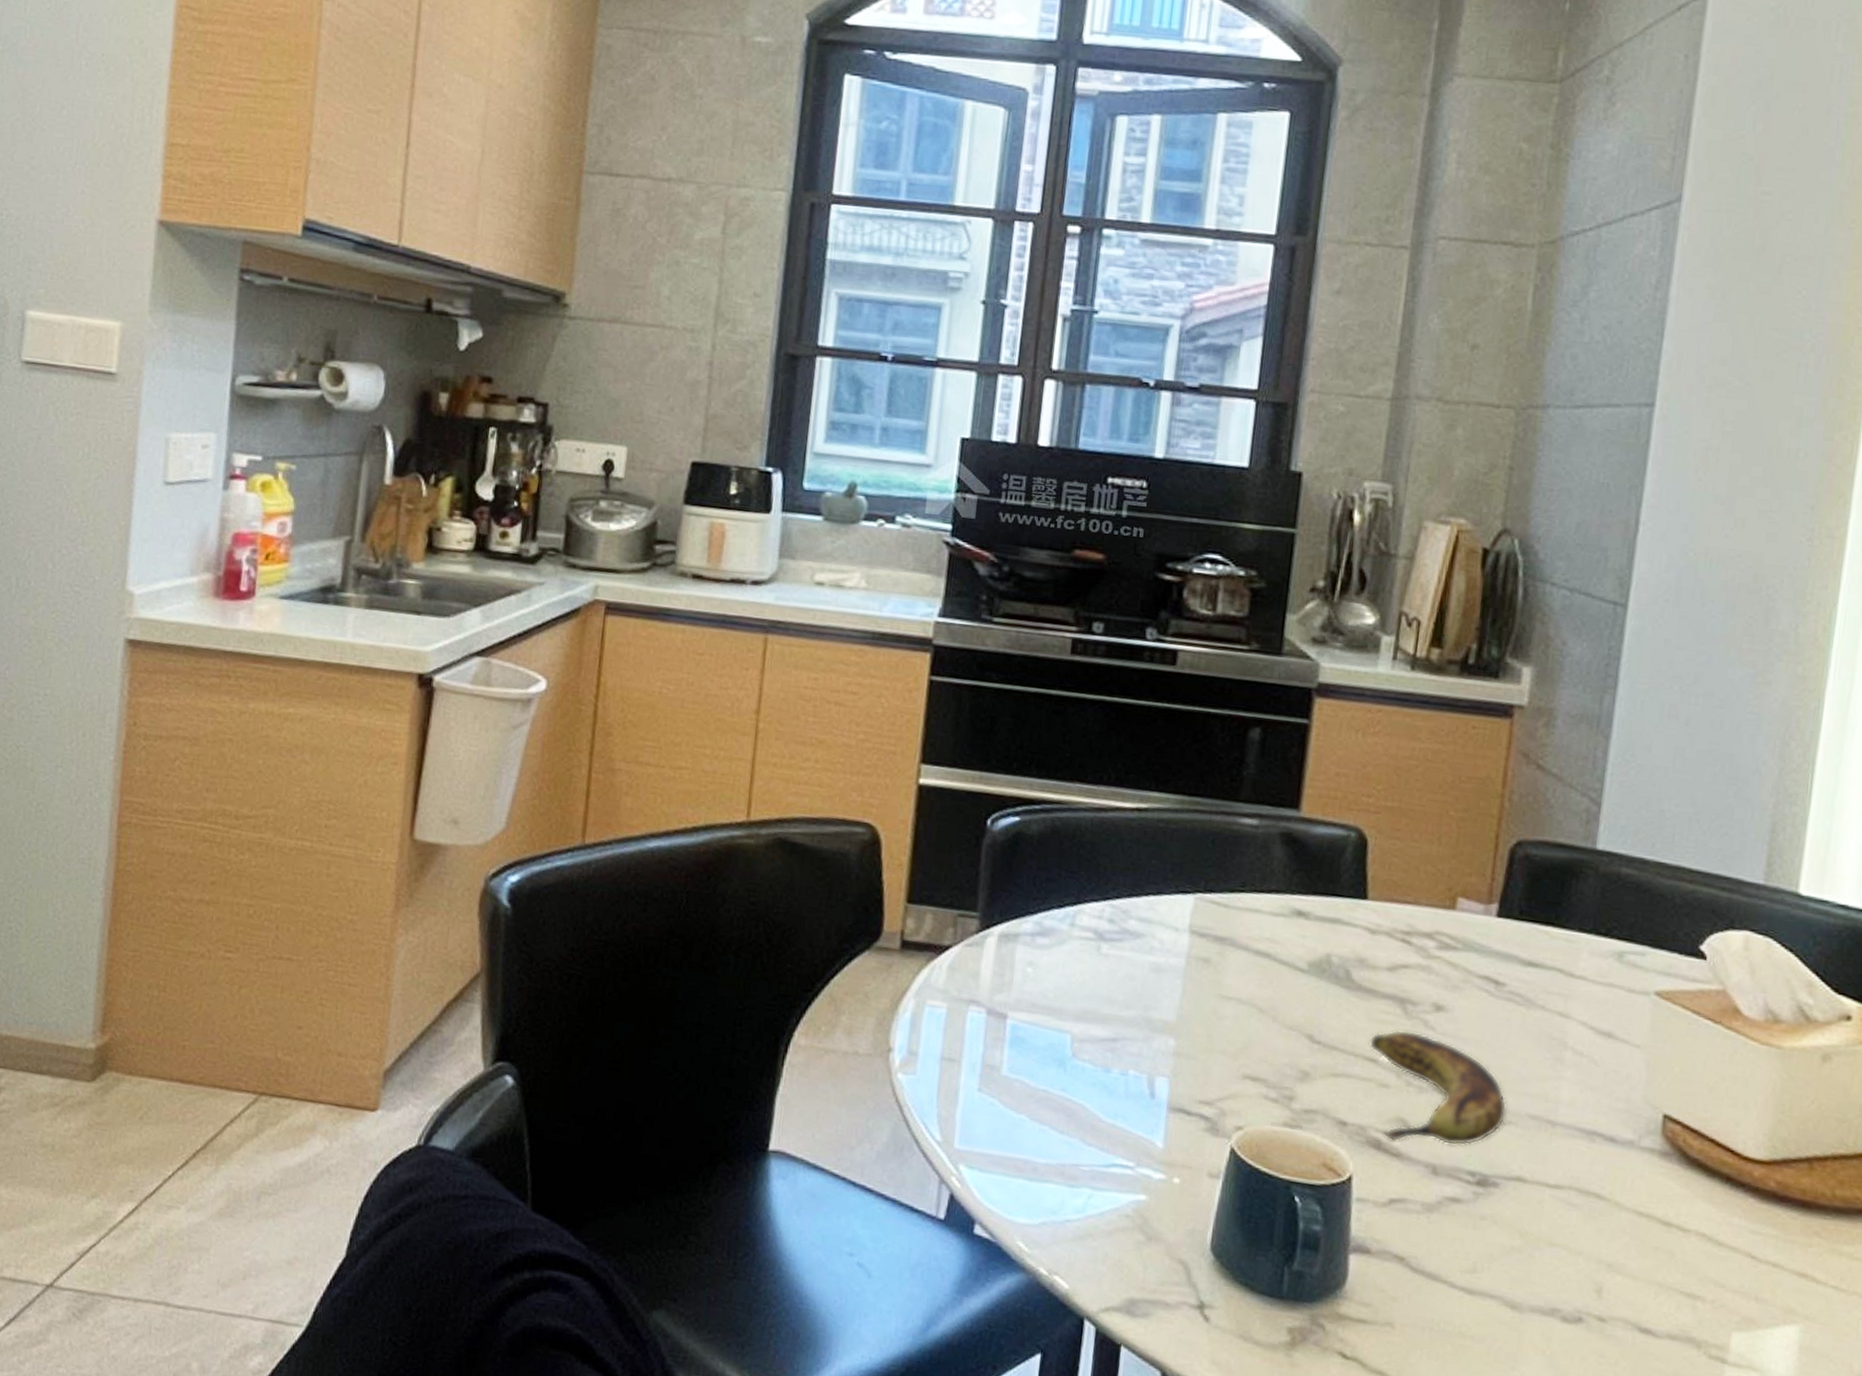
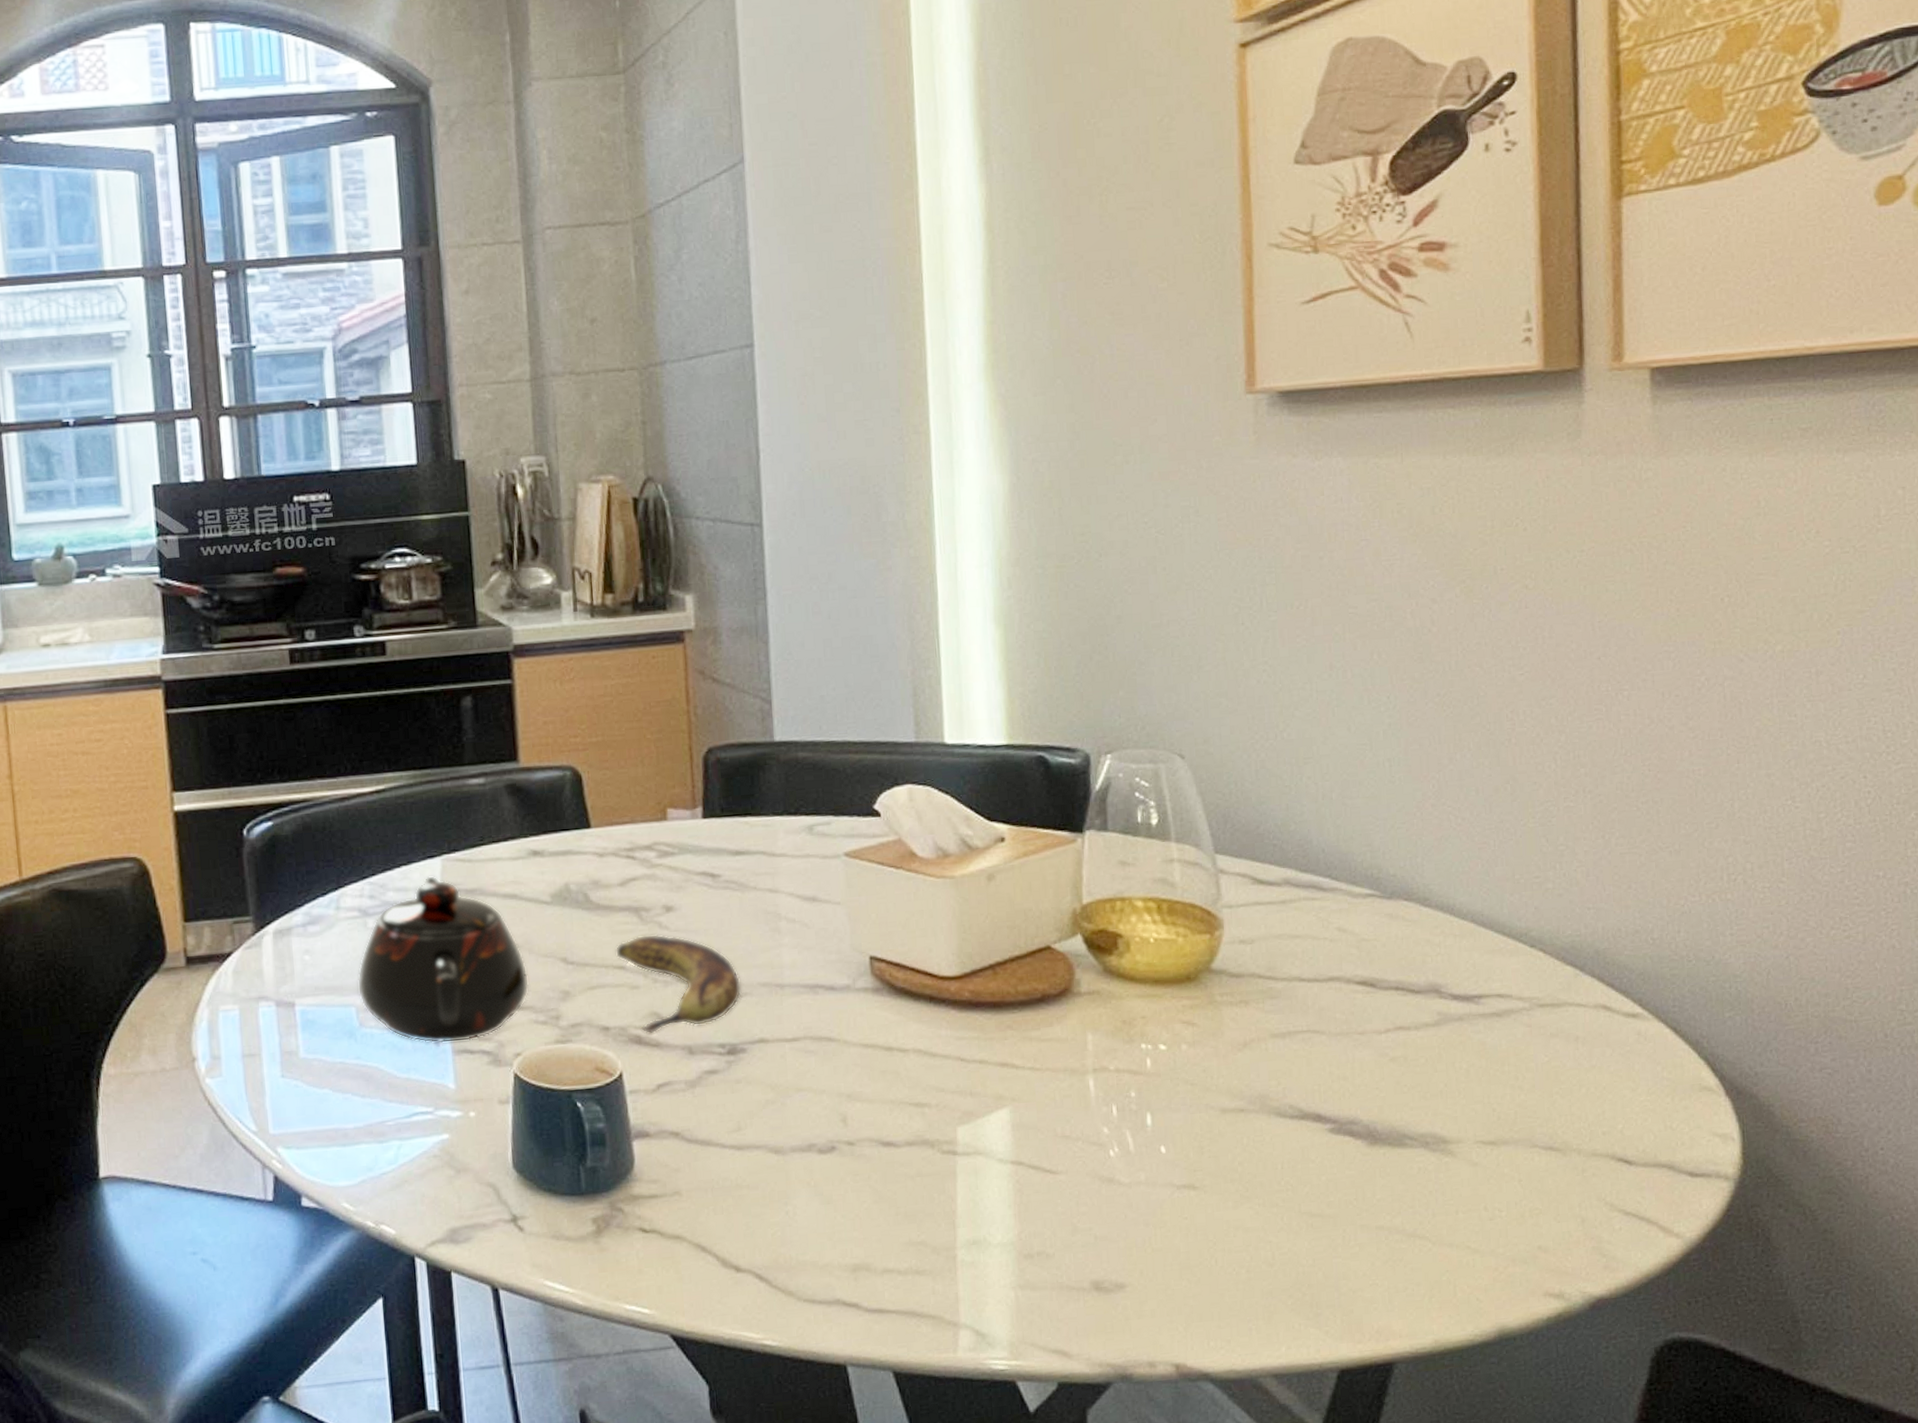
teapot: none [1077,912,1267,1101] -> present [357,876,530,1044]

